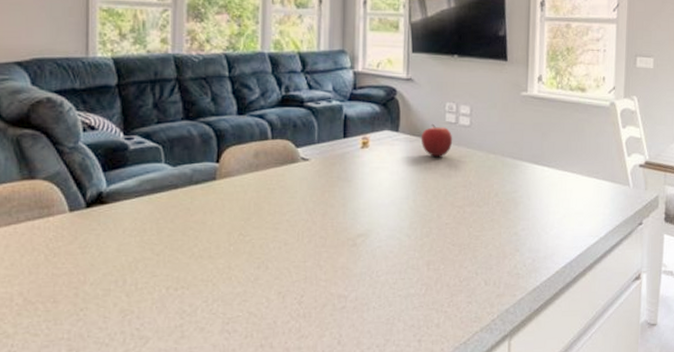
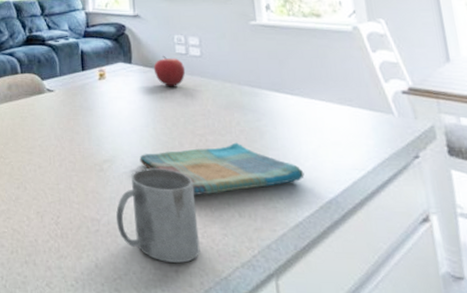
mug: none [365,241,446,333] -> present [116,168,201,263]
dish towel: none [396,213,548,266] -> present [139,142,305,195]

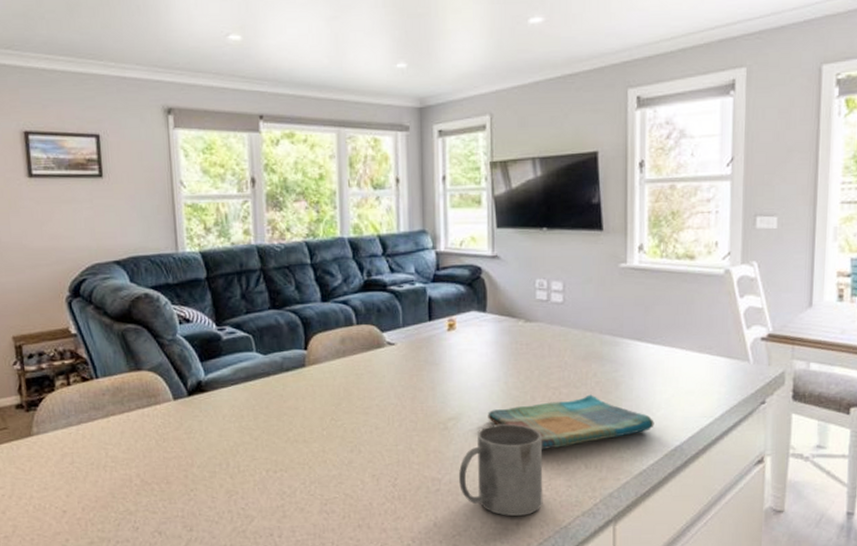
fruit: present [153,55,186,86] -> none [510,302,545,337]

